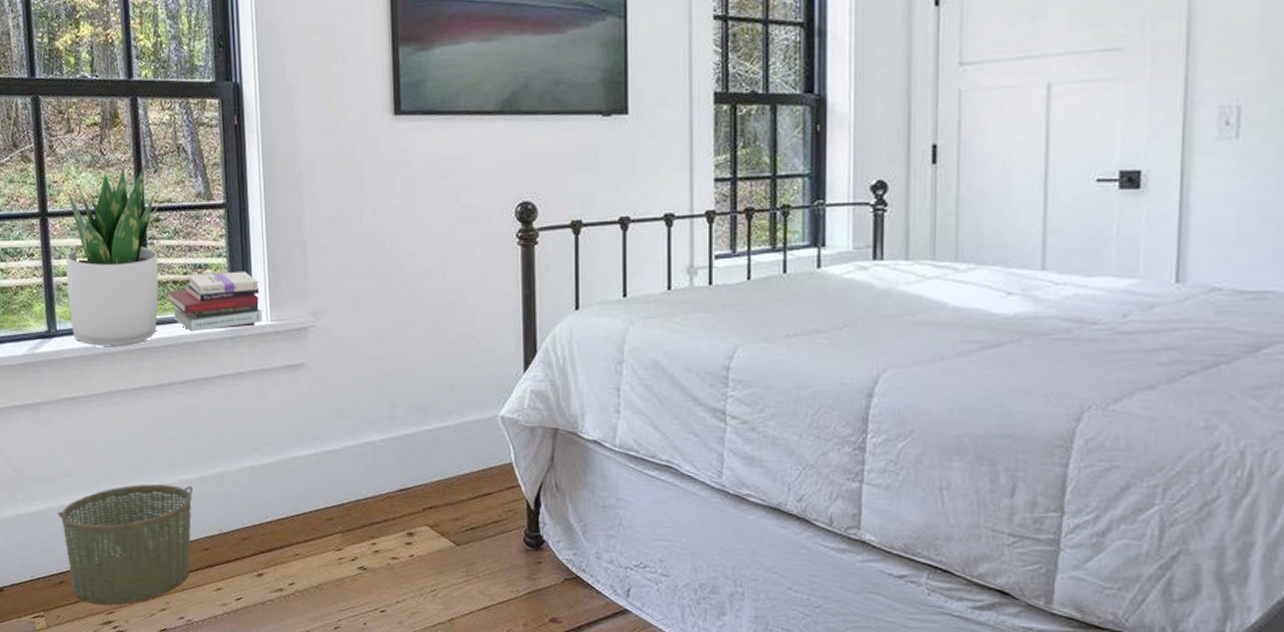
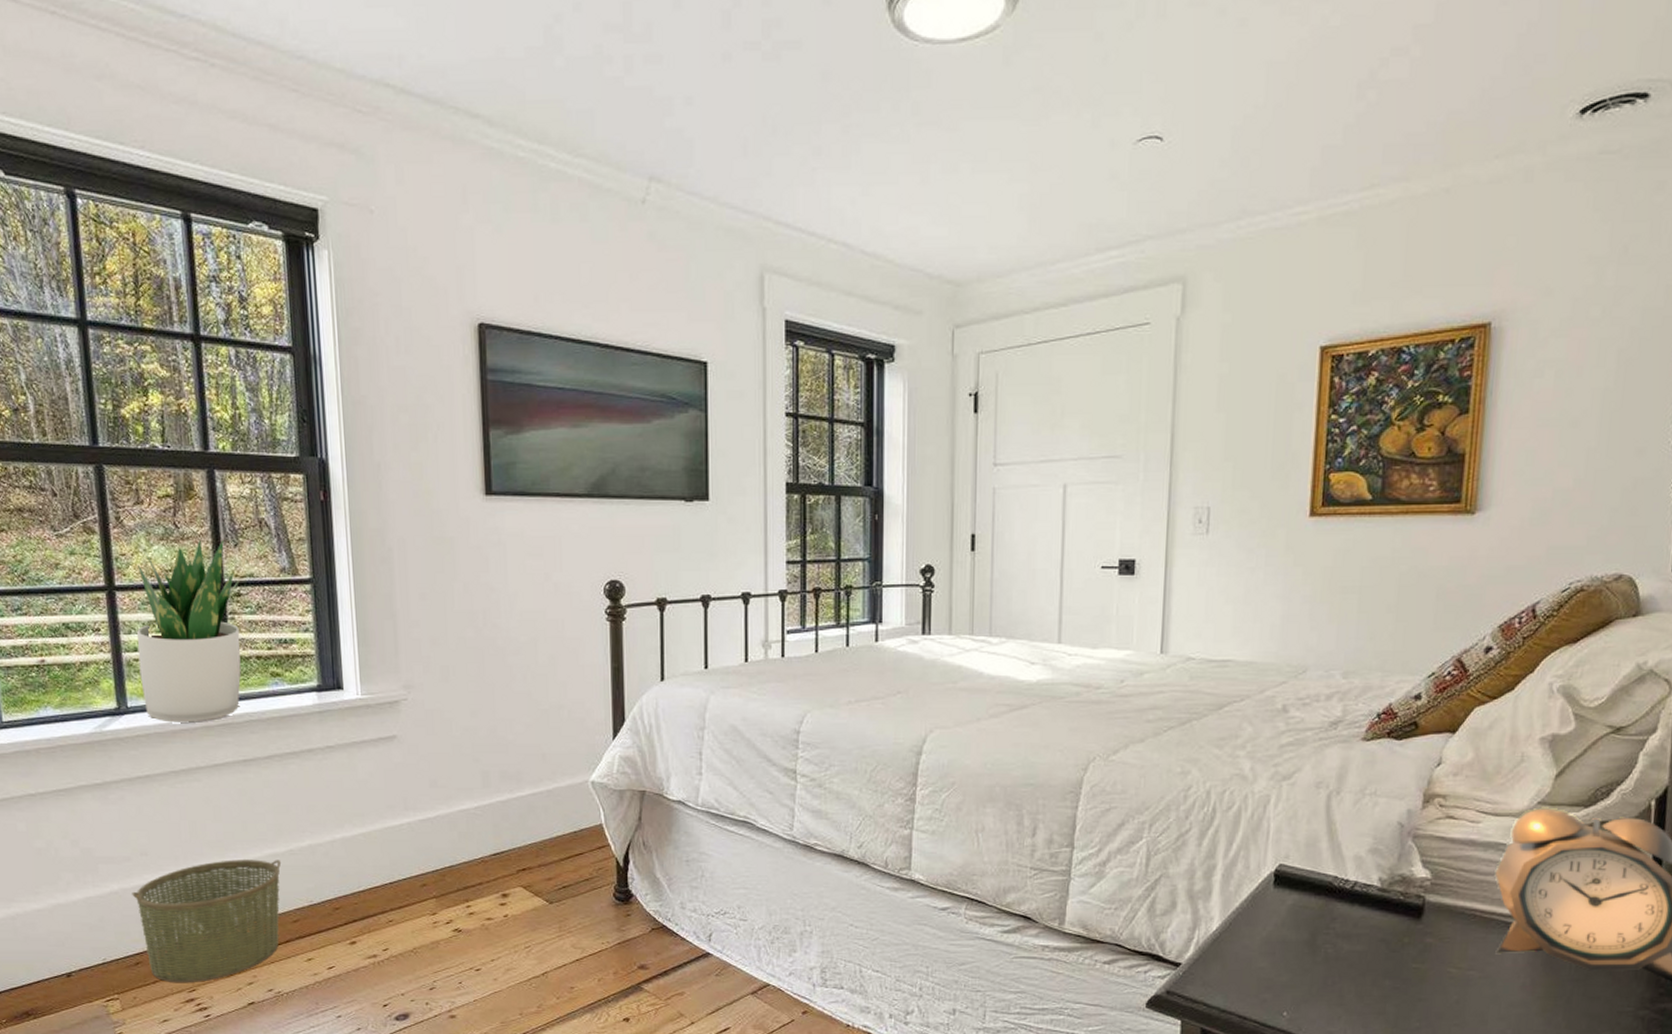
books: present [167,271,262,332] -> none [250,646,352,707]

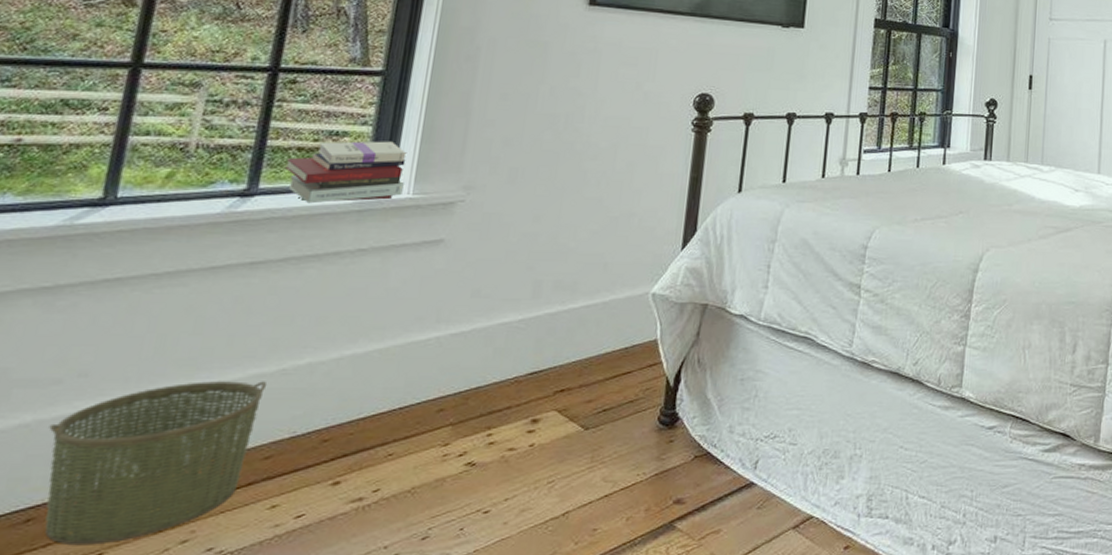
planter: present [137,540,242,723] -> none [139,23,299,218]
books: none [250,646,352,707] -> present [284,141,407,204]

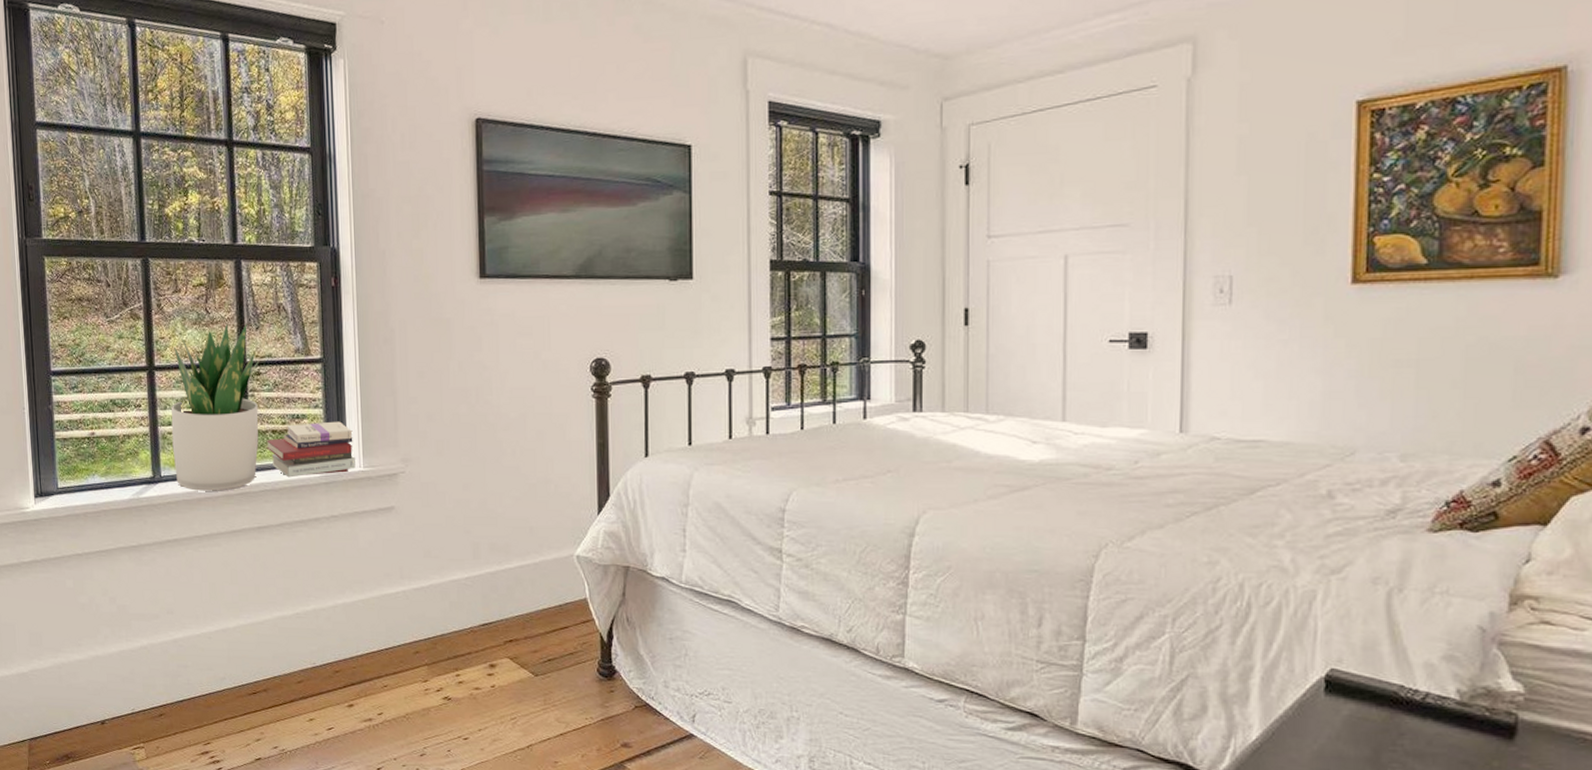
basket: present [45,381,267,545] -> none [158,620,289,736]
planter: none [139,23,299,218] -> present [171,324,260,491]

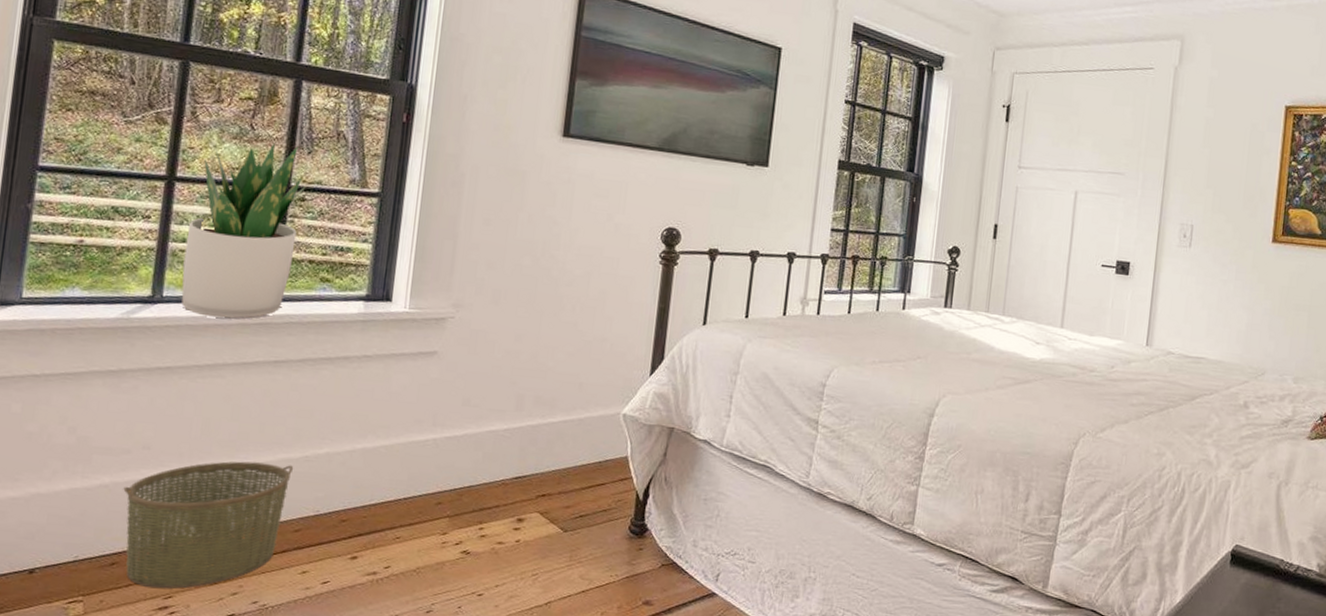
basket: none [158,620,289,736] -> present [123,461,294,589]
books: present [266,421,355,478] -> none [299,256,403,313]

